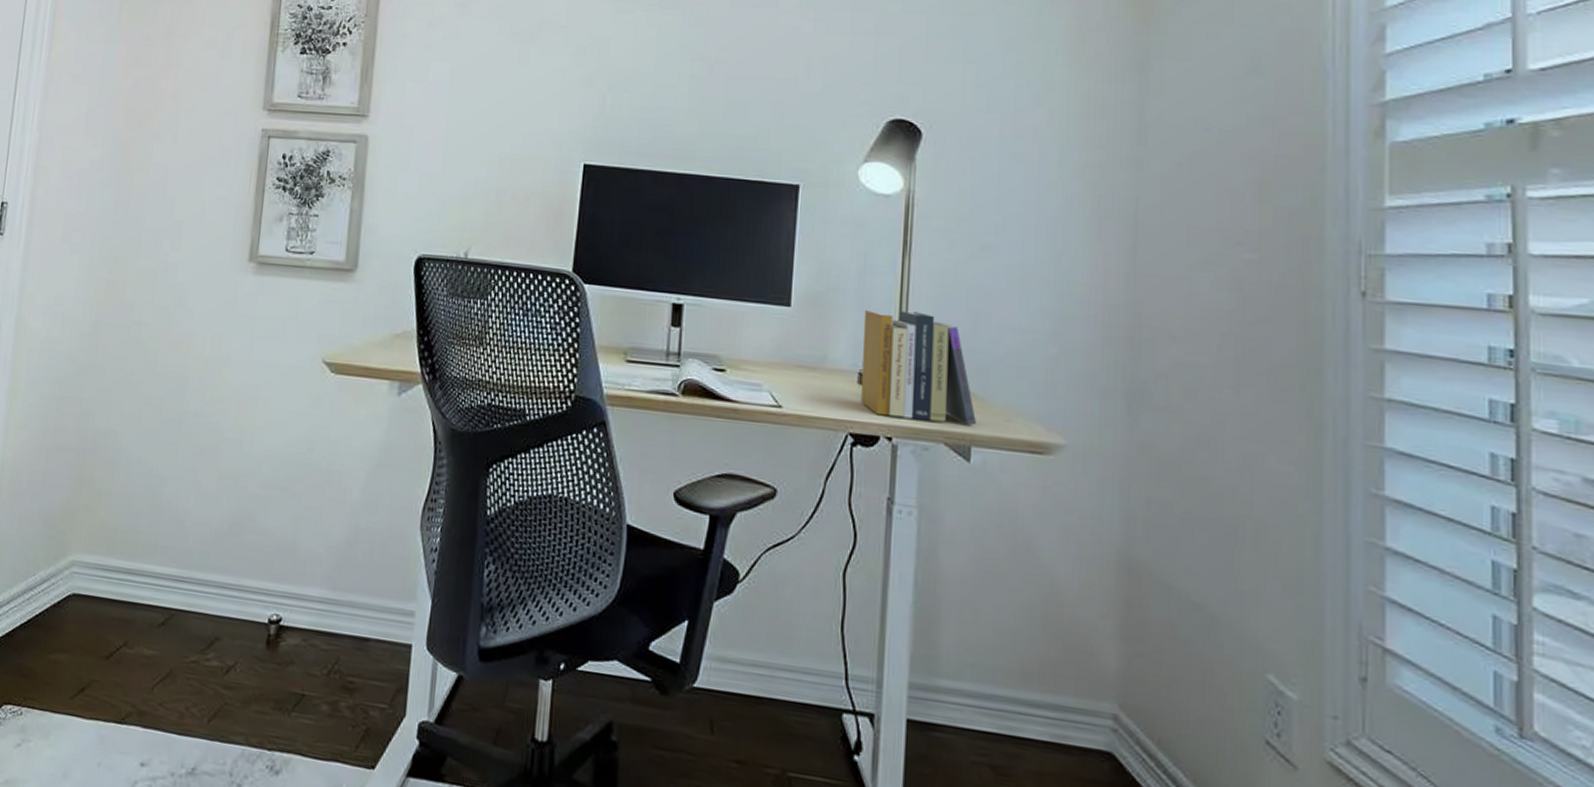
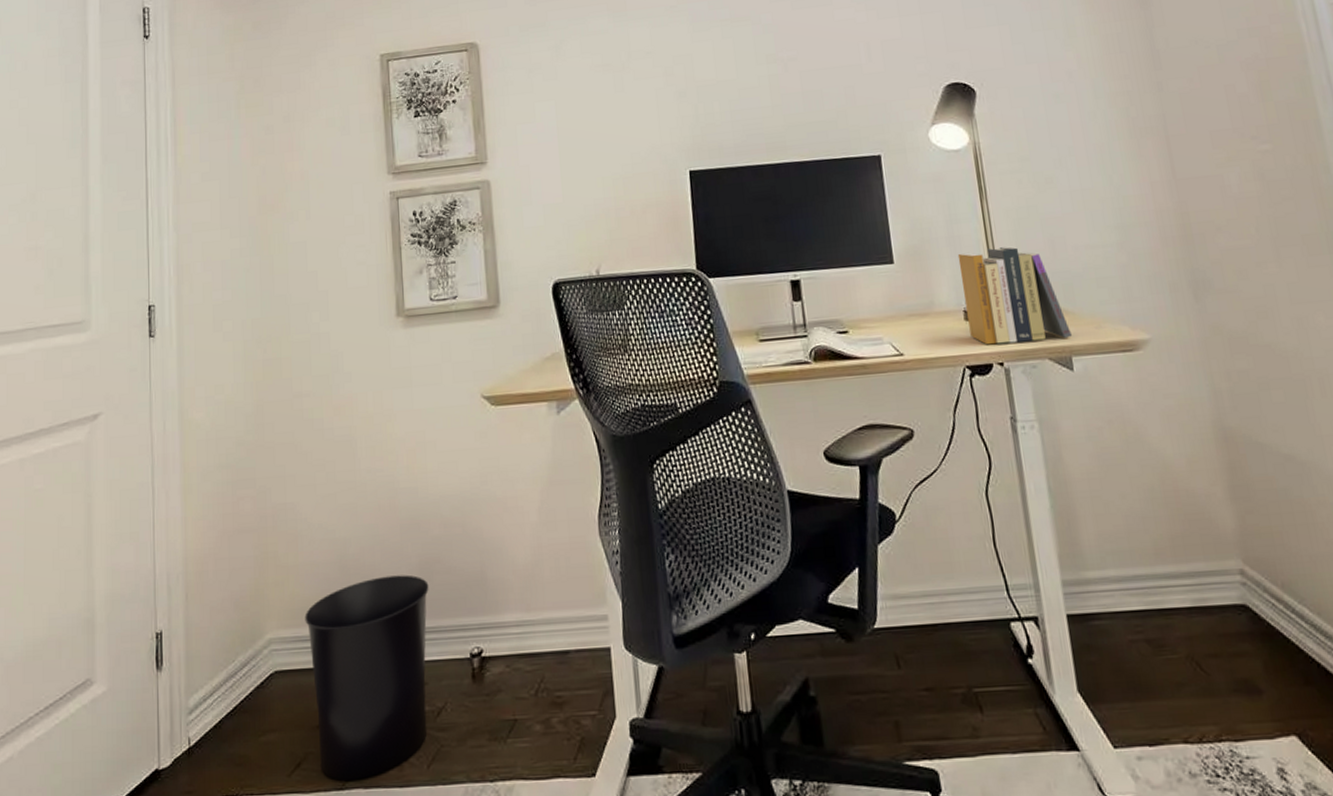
waste bin: none [103,523,238,718] -> present [305,574,429,781]

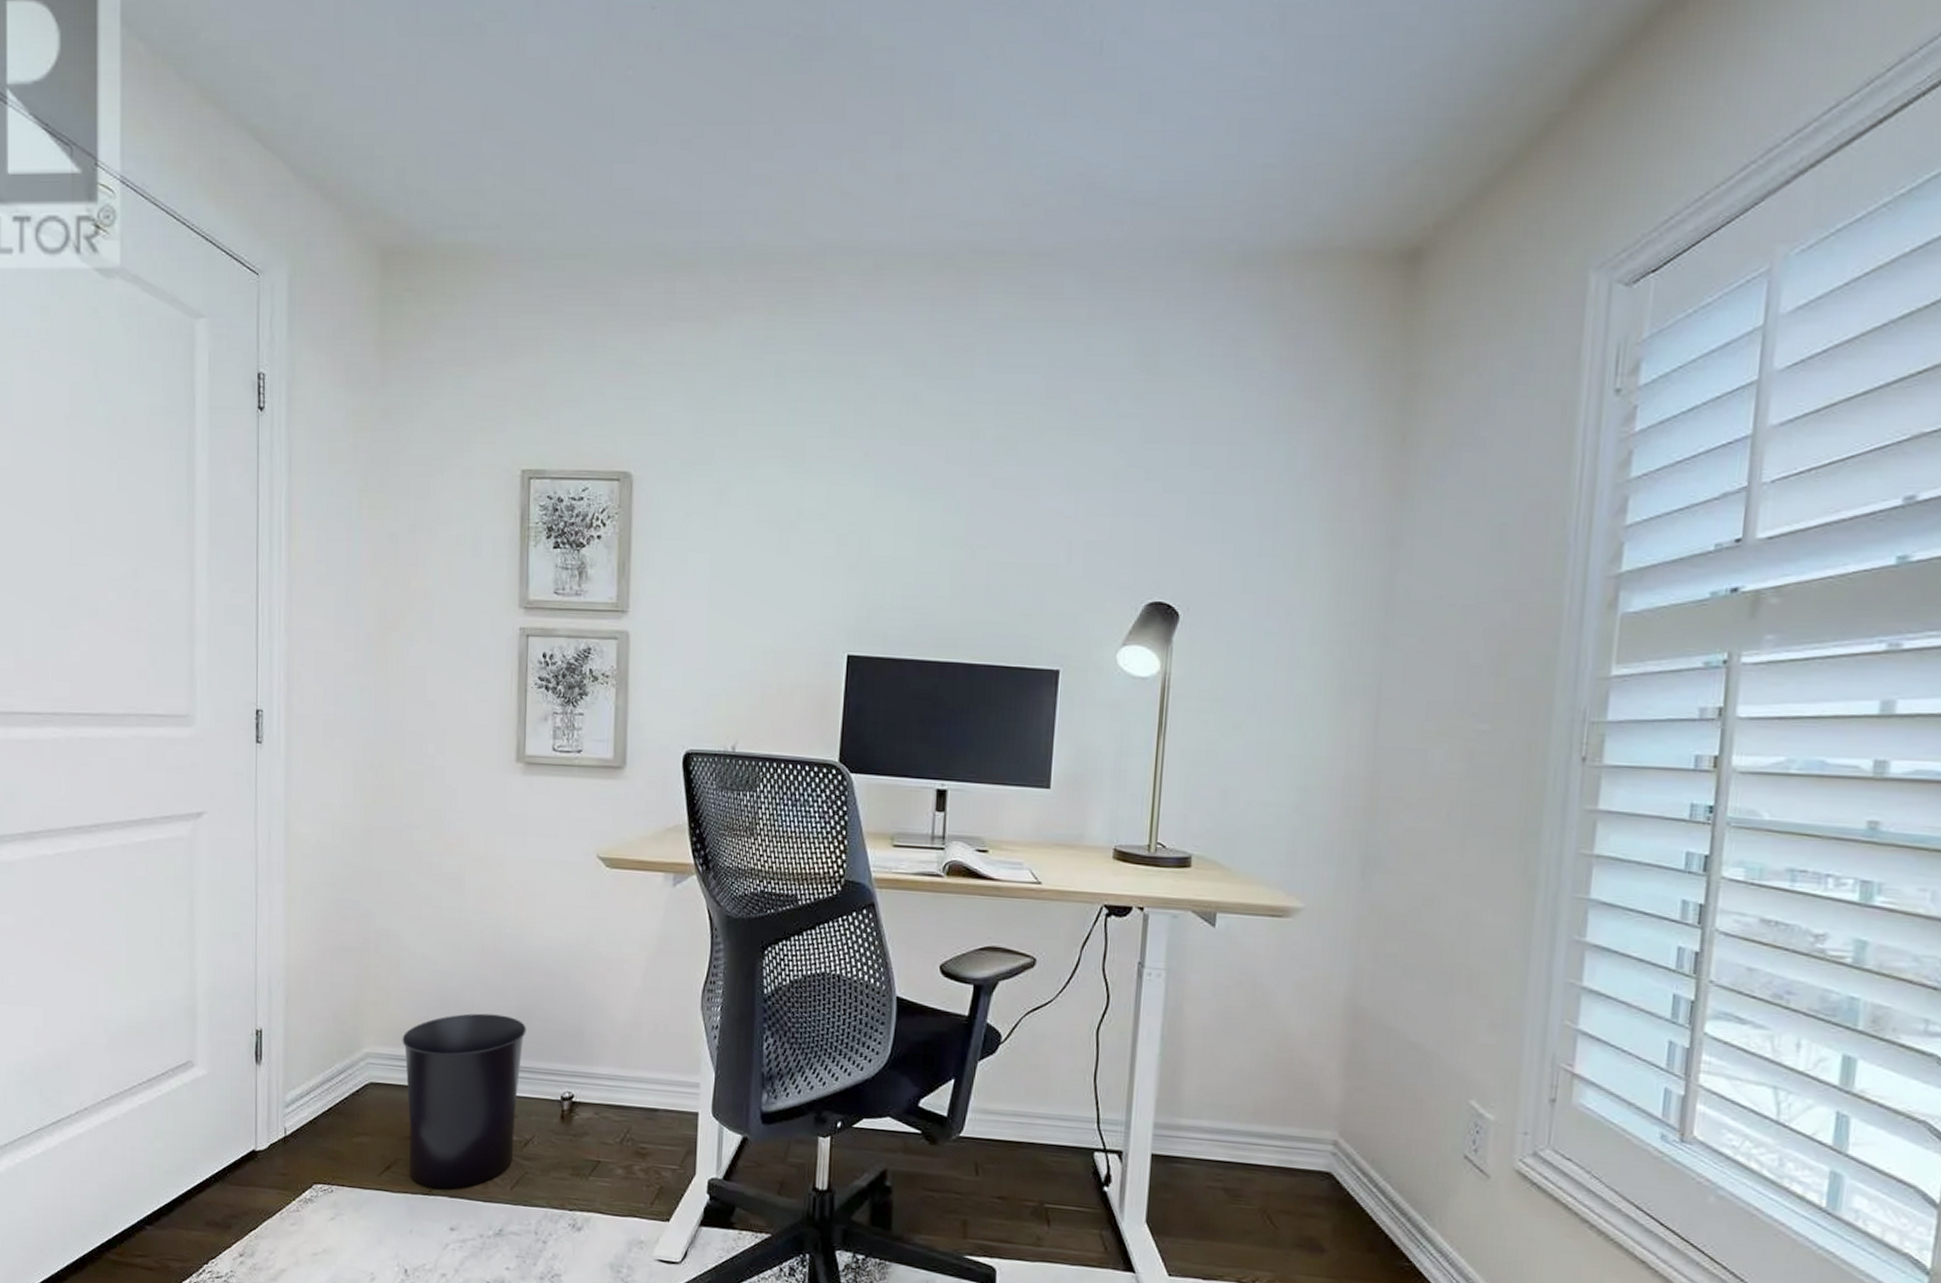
books: present [957,247,1073,345] -> none [1115,788,1223,893]

